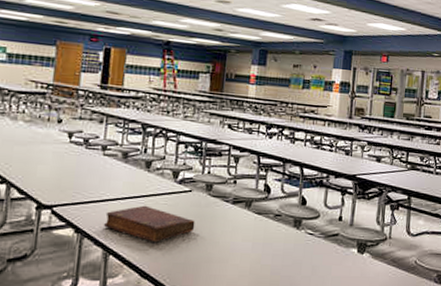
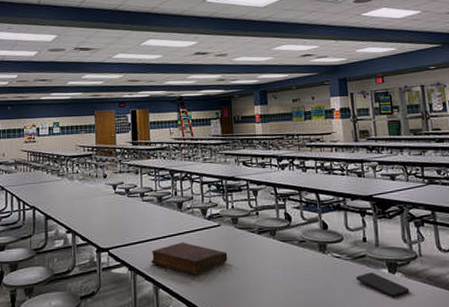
smartphone: none [325,251,374,276] -> present [356,272,410,297]

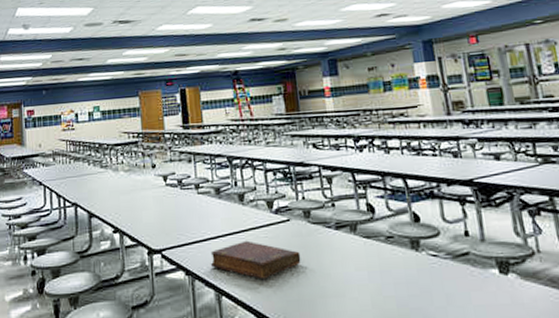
smartphone: present [356,272,410,297] -> none [459,273,528,304]

